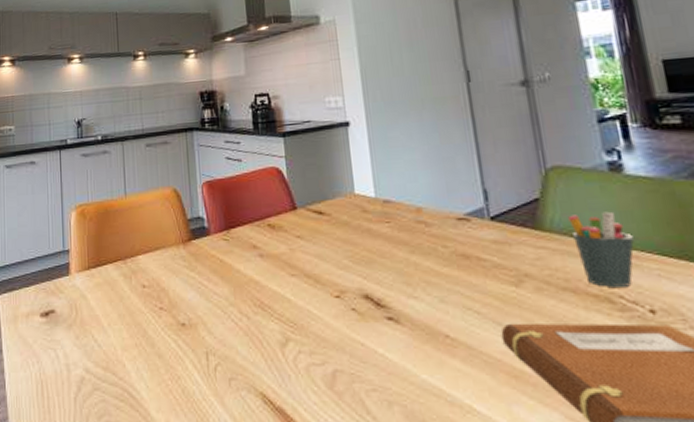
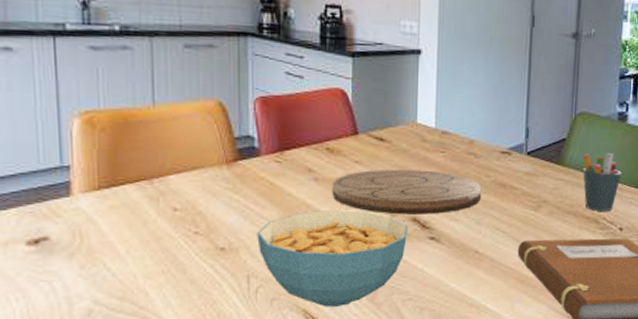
cereal bowl: none [212,286,361,392] -> present [257,210,407,307]
cutting board: none [276,242,441,291] -> present [332,169,481,215]

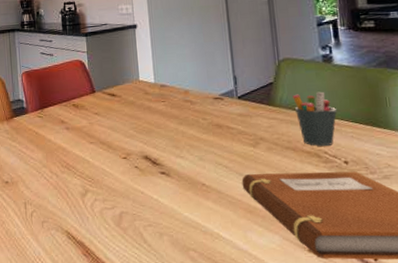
cereal bowl: present [257,210,407,307] -> none [29,151,142,230]
cutting board: present [332,169,481,215] -> none [79,117,201,154]

